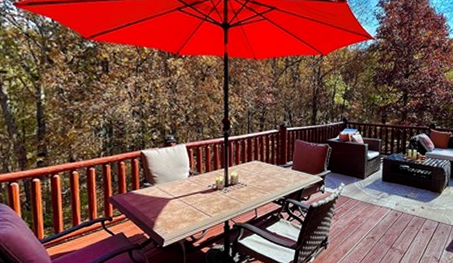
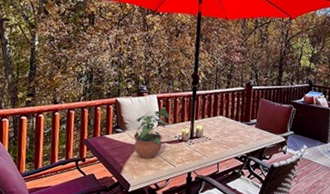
potted plant: none [164,158,200,212] -> present [134,108,169,159]

